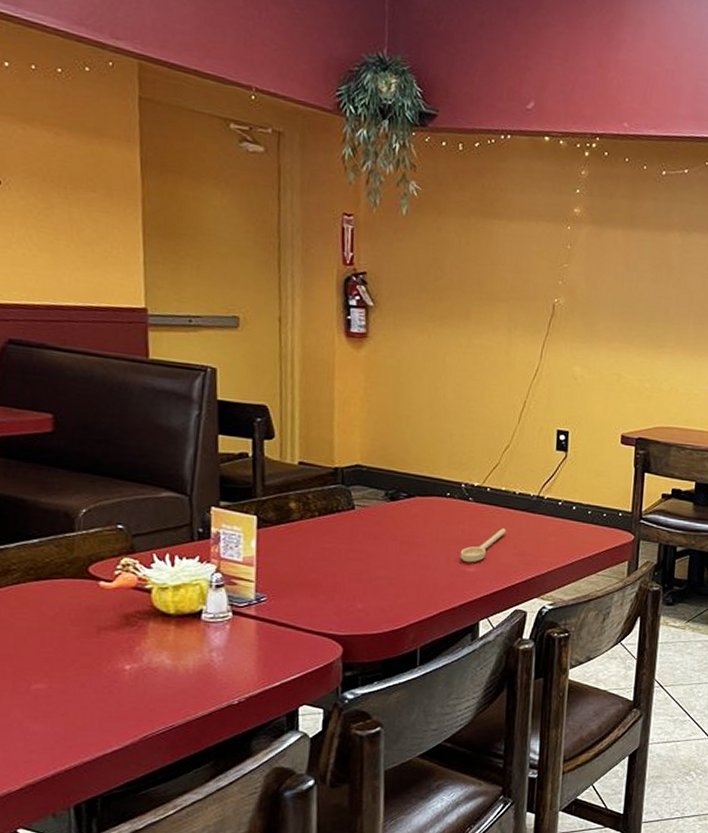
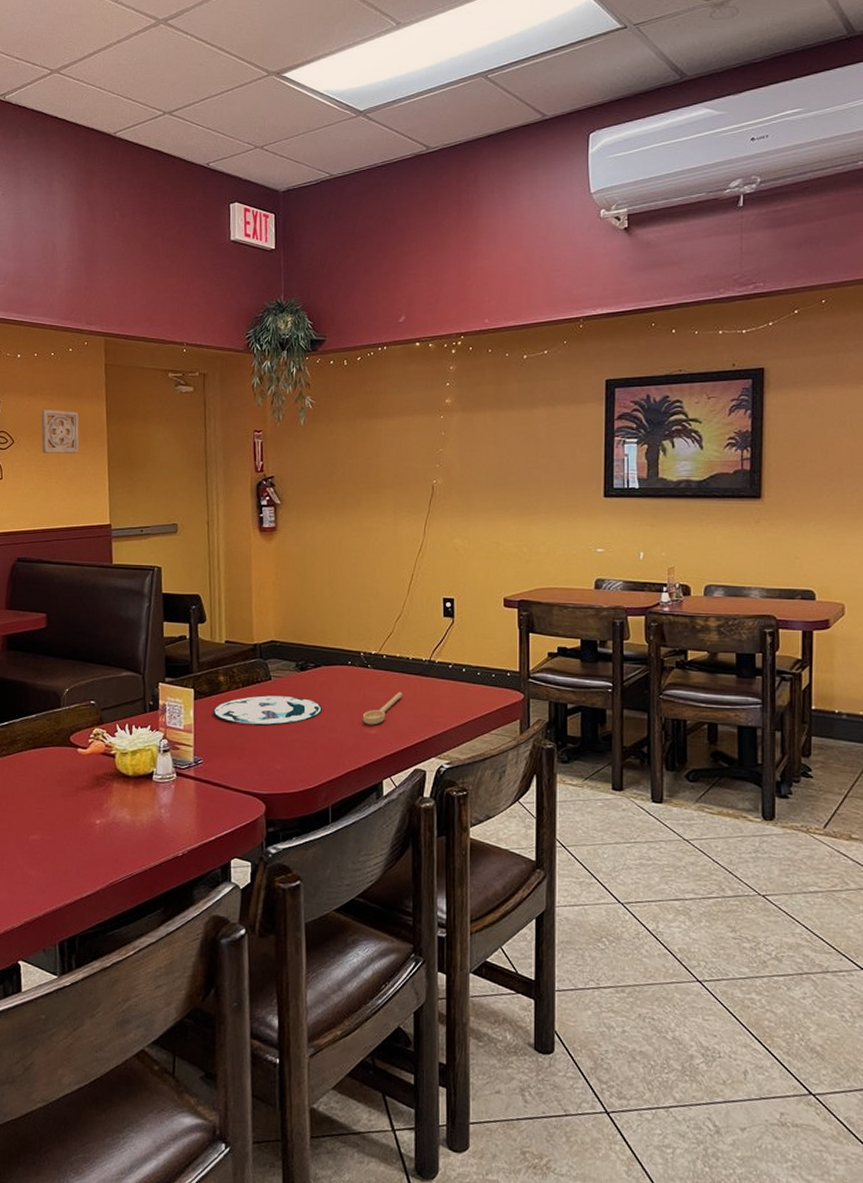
wall ornament: none [42,144,101,211] -> present [41,410,79,454]
plate: none [281,526,414,560] -> present [213,695,322,725]

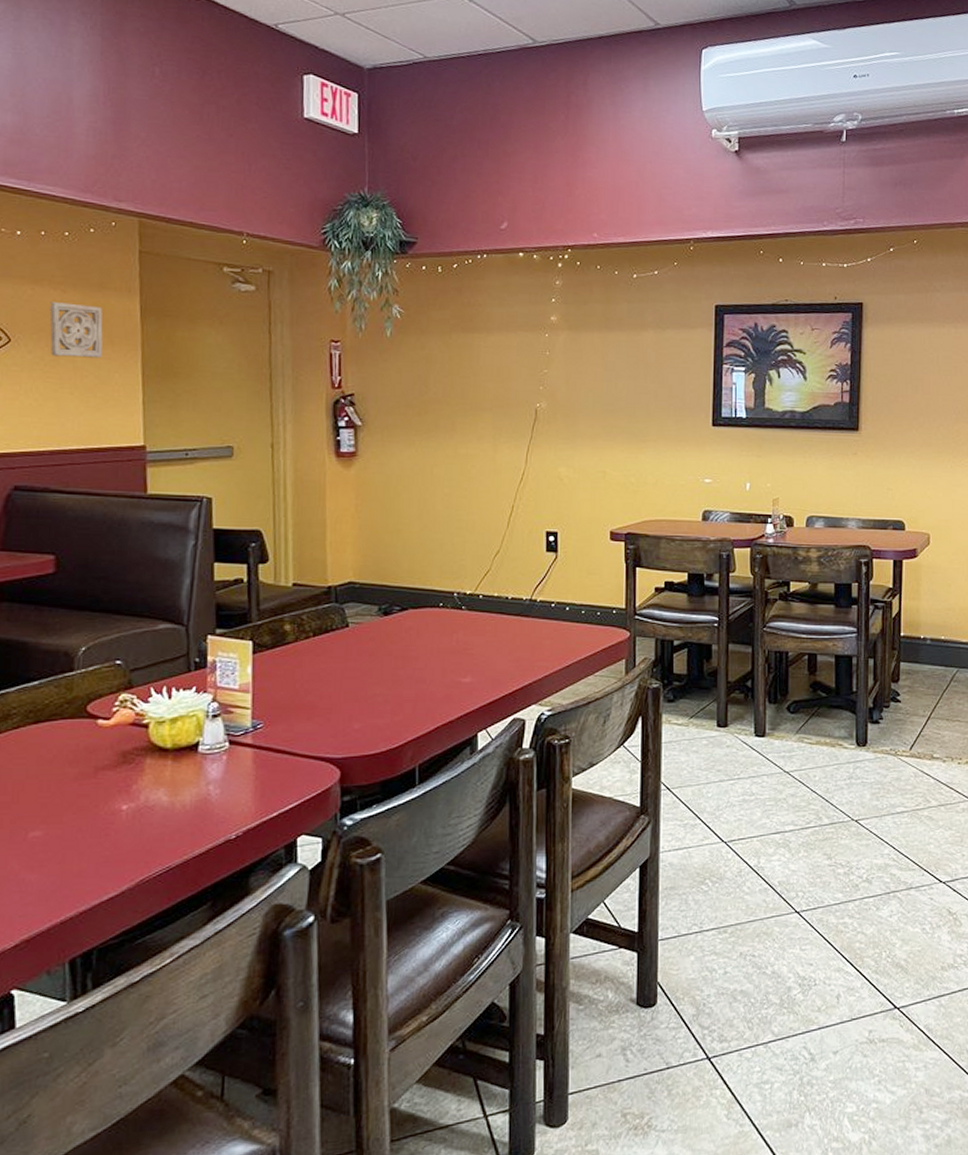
plate: present [213,695,322,725] -> none [277,645,409,678]
spoon: present [362,692,402,725] -> none [455,635,500,673]

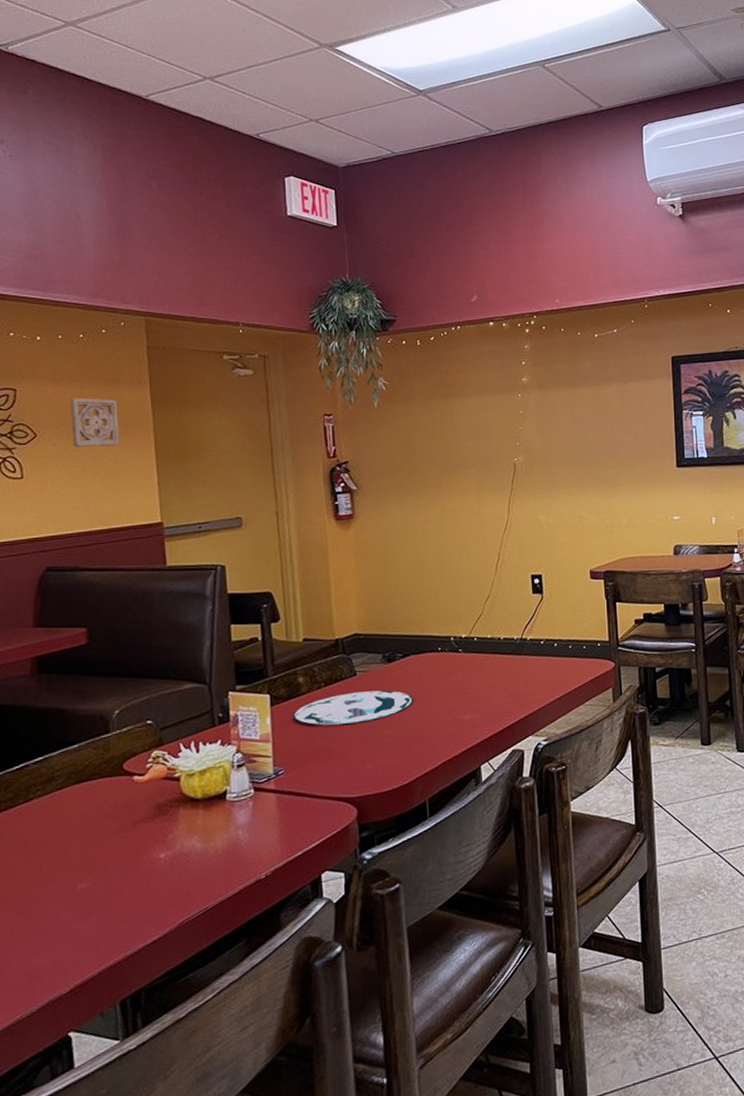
plate: none [277,645,409,678] -> present [293,690,413,726]

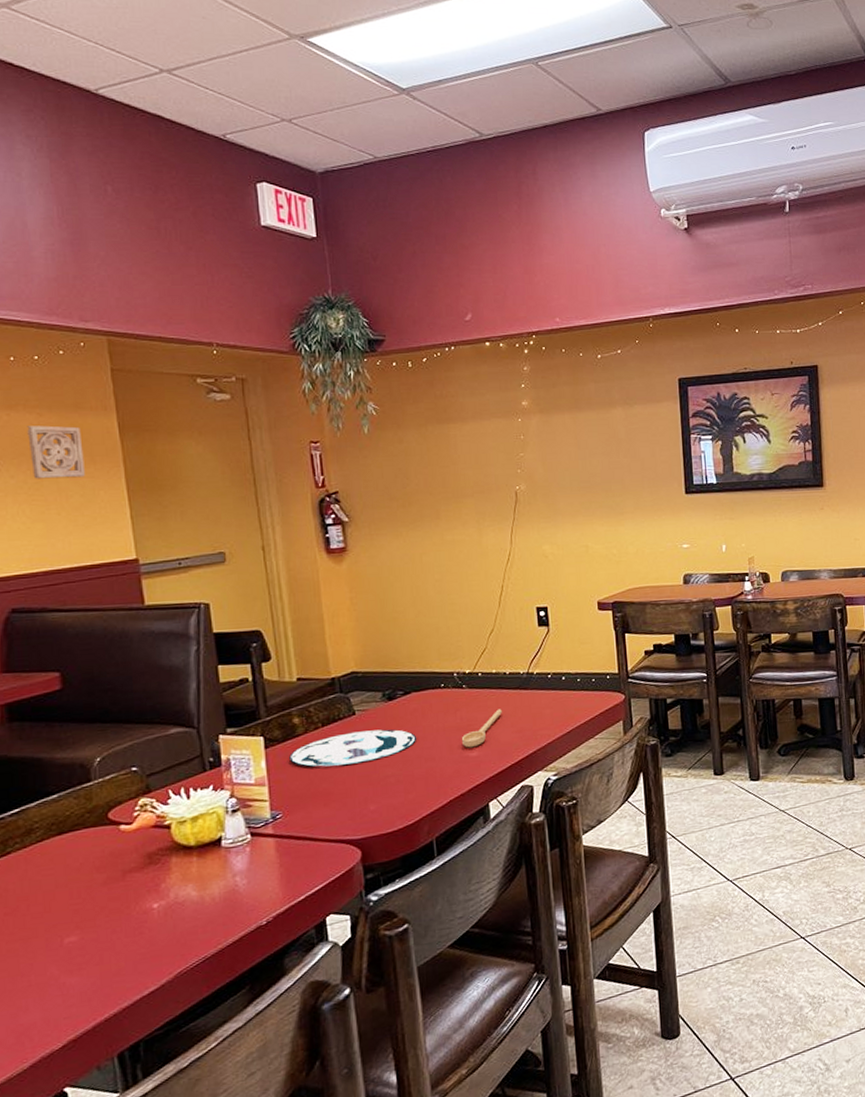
spoon: none [456,673,496,711] -> present [461,709,502,748]

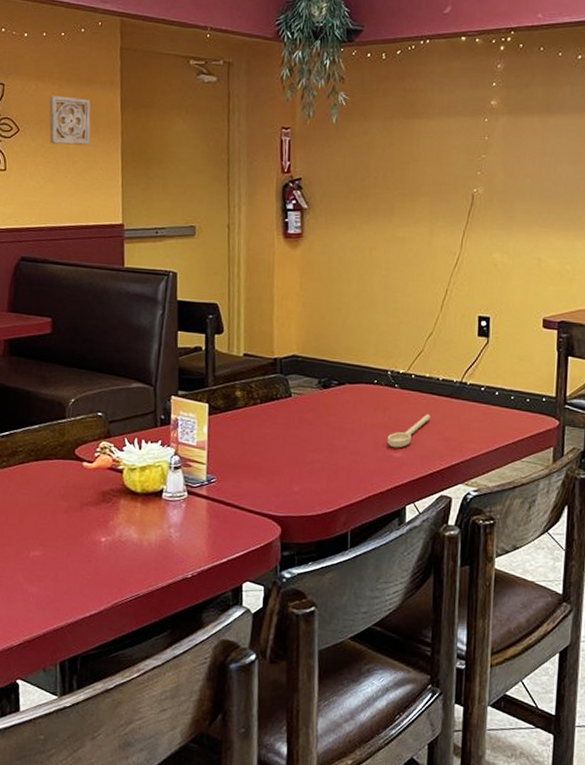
plate: present [289,729,416,767] -> none [228,413,344,444]

